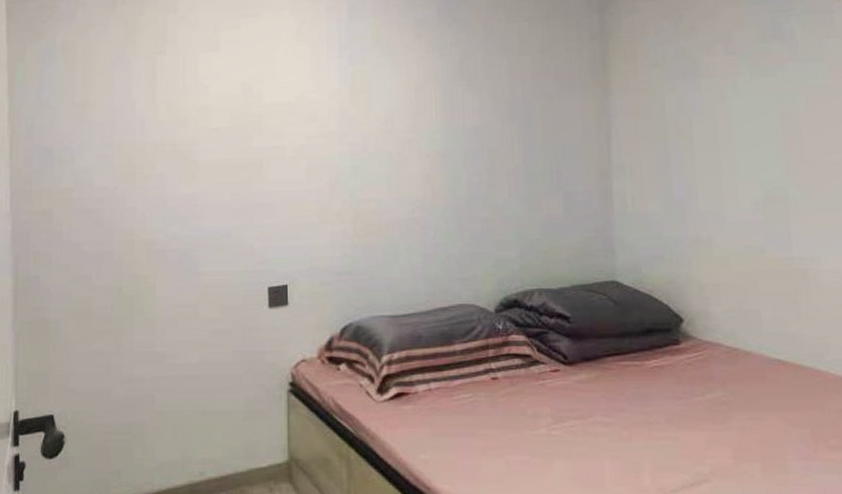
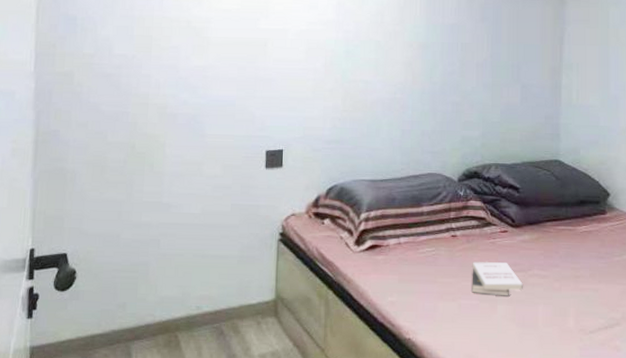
books: none [519,409,583,450] -> present [471,262,523,297]

